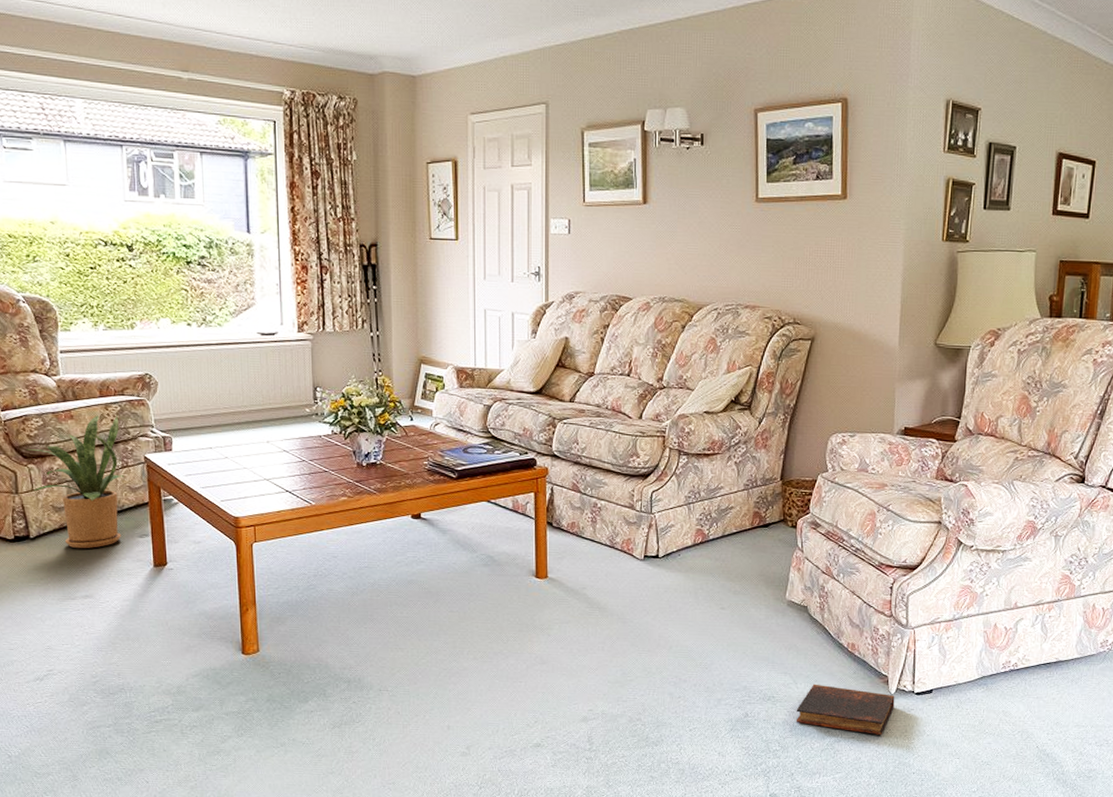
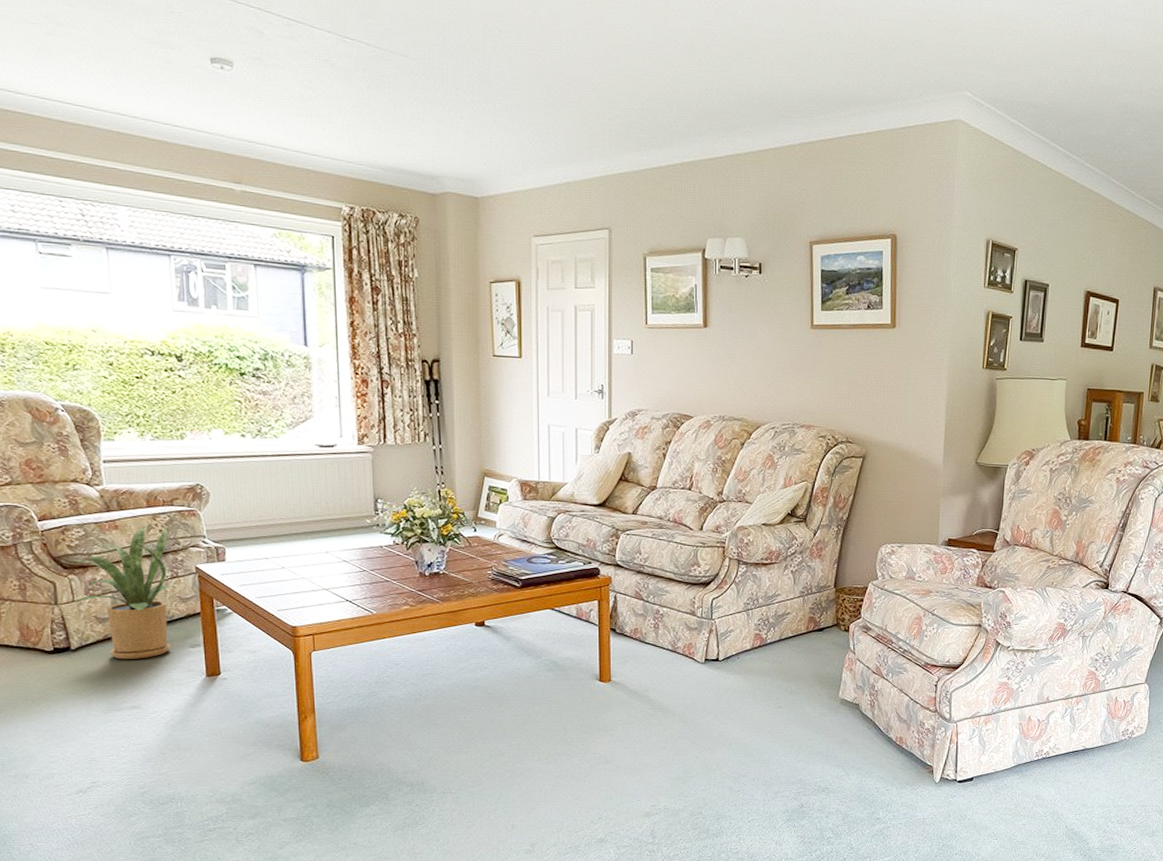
book: present [795,684,895,735] -> none [848,775,939,820]

